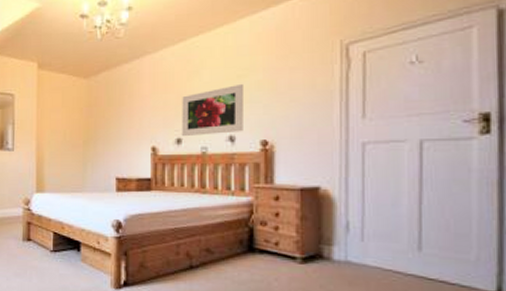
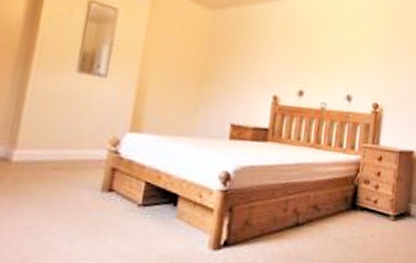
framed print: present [182,83,243,137] -> none [304,47,364,93]

